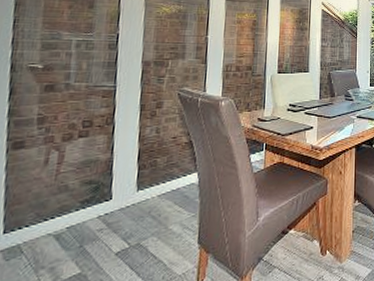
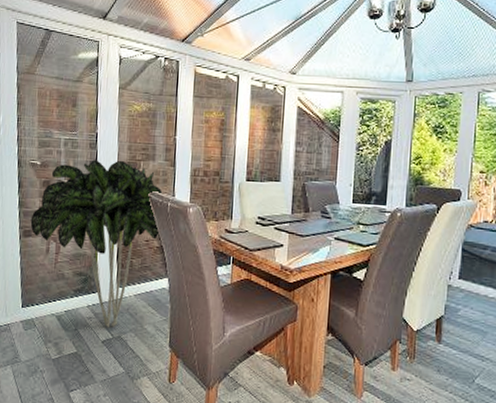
indoor plant: none [23,60,193,237] -> present [30,159,163,328]

